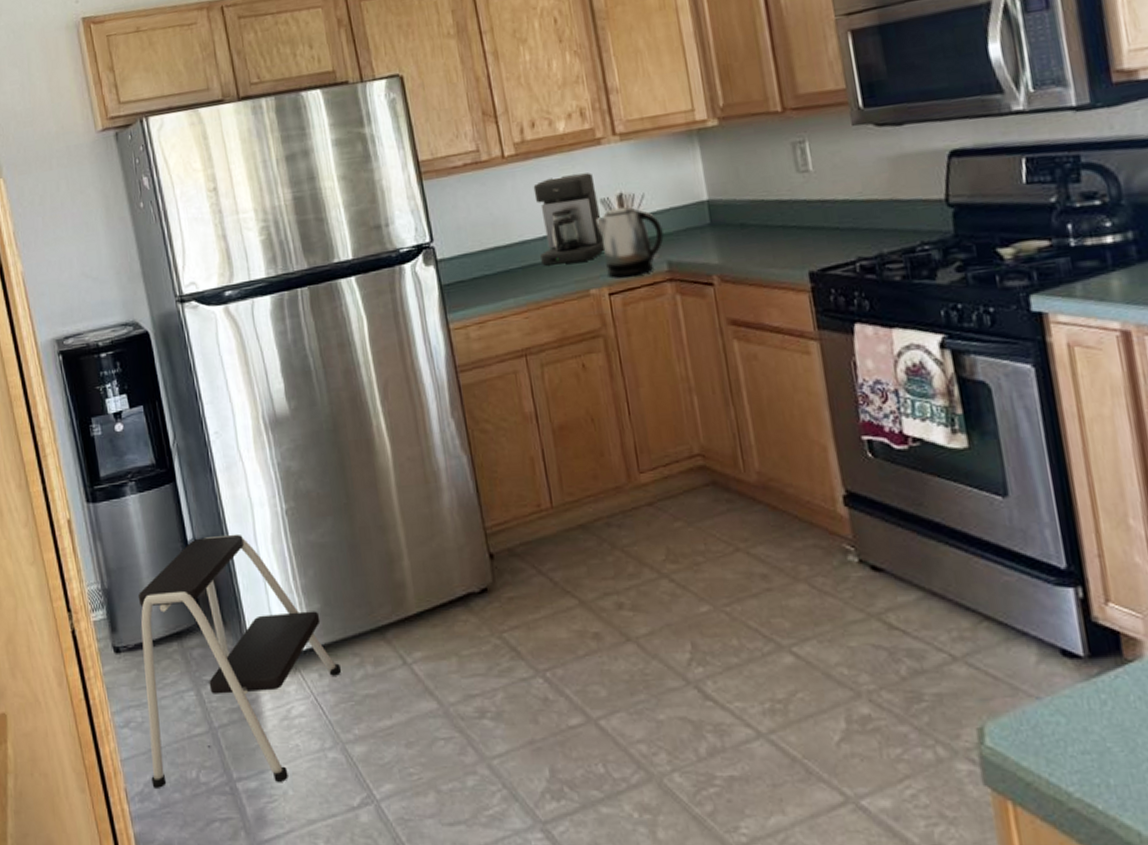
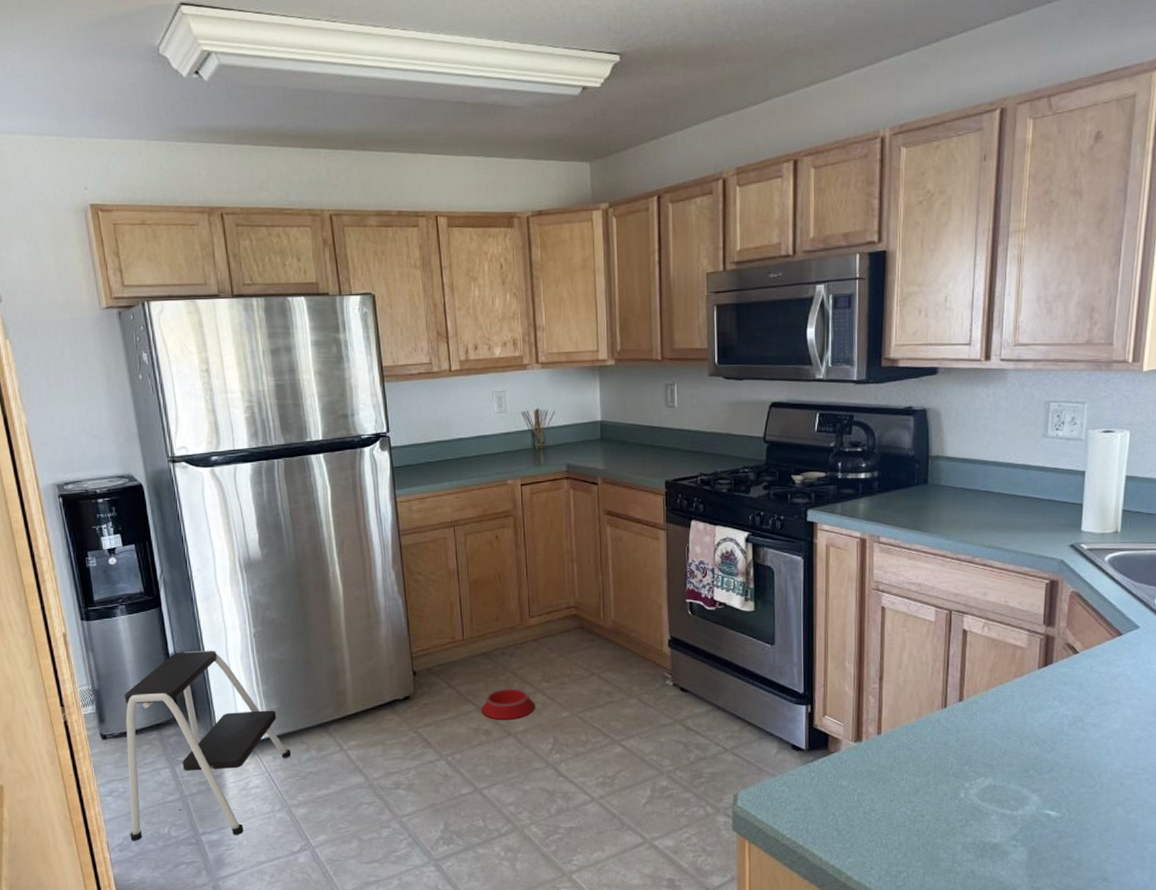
coffee maker: present [533,173,606,266] -> none [471,390,522,459]
pet bowl: none [585,571,661,619] -> present [481,687,535,720]
kettle: present [595,207,664,278] -> none [516,420,566,473]

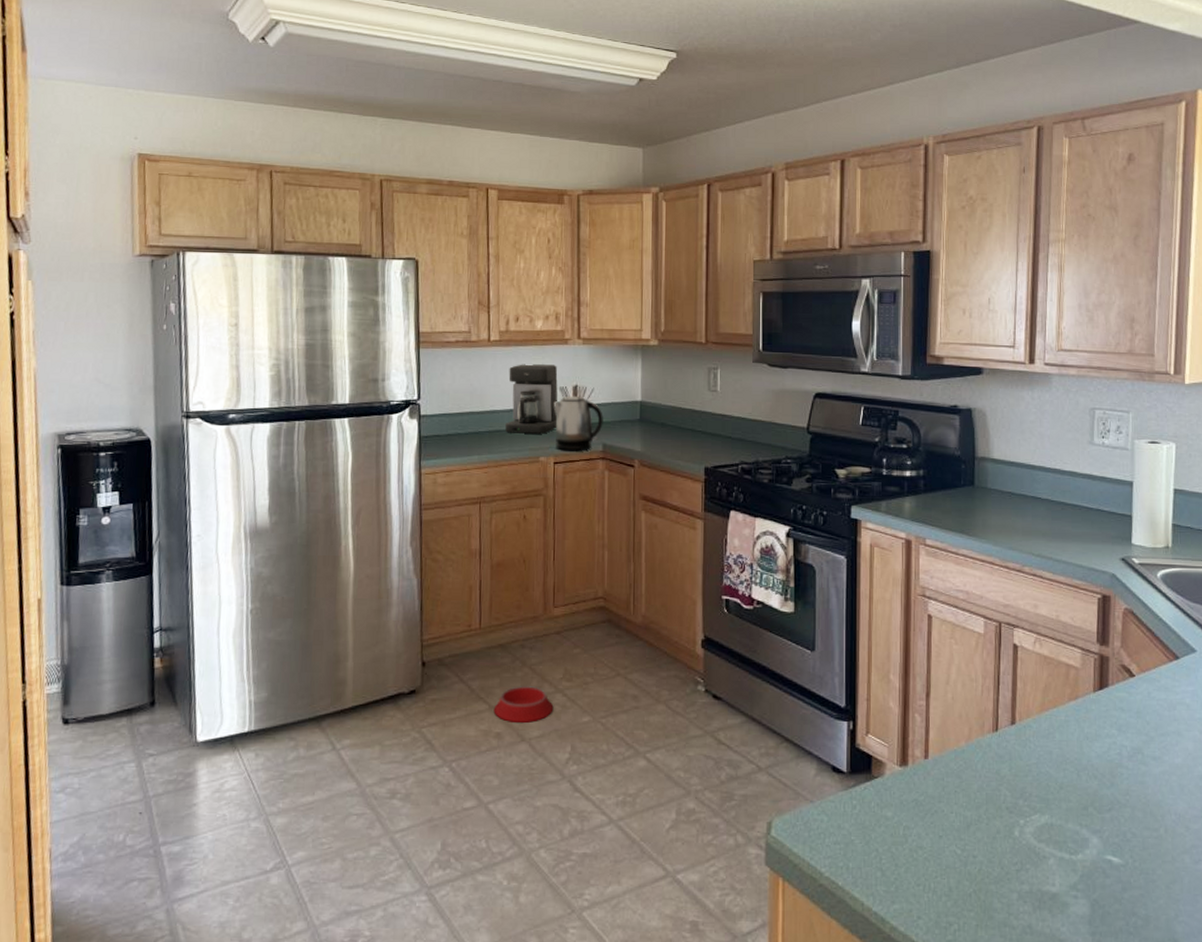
step stool: present [124,650,291,841] -> none [78,626,276,849]
coffee maker: none [471,390,522,459] -> present [505,364,558,434]
kettle: none [516,420,566,473] -> present [553,397,603,451]

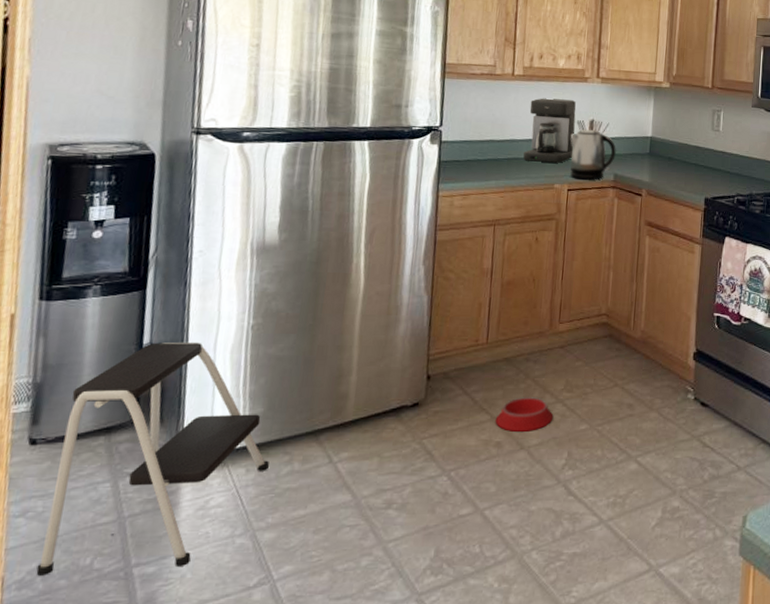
step stool: none [78,626,276,849] -> present [36,342,269,576]

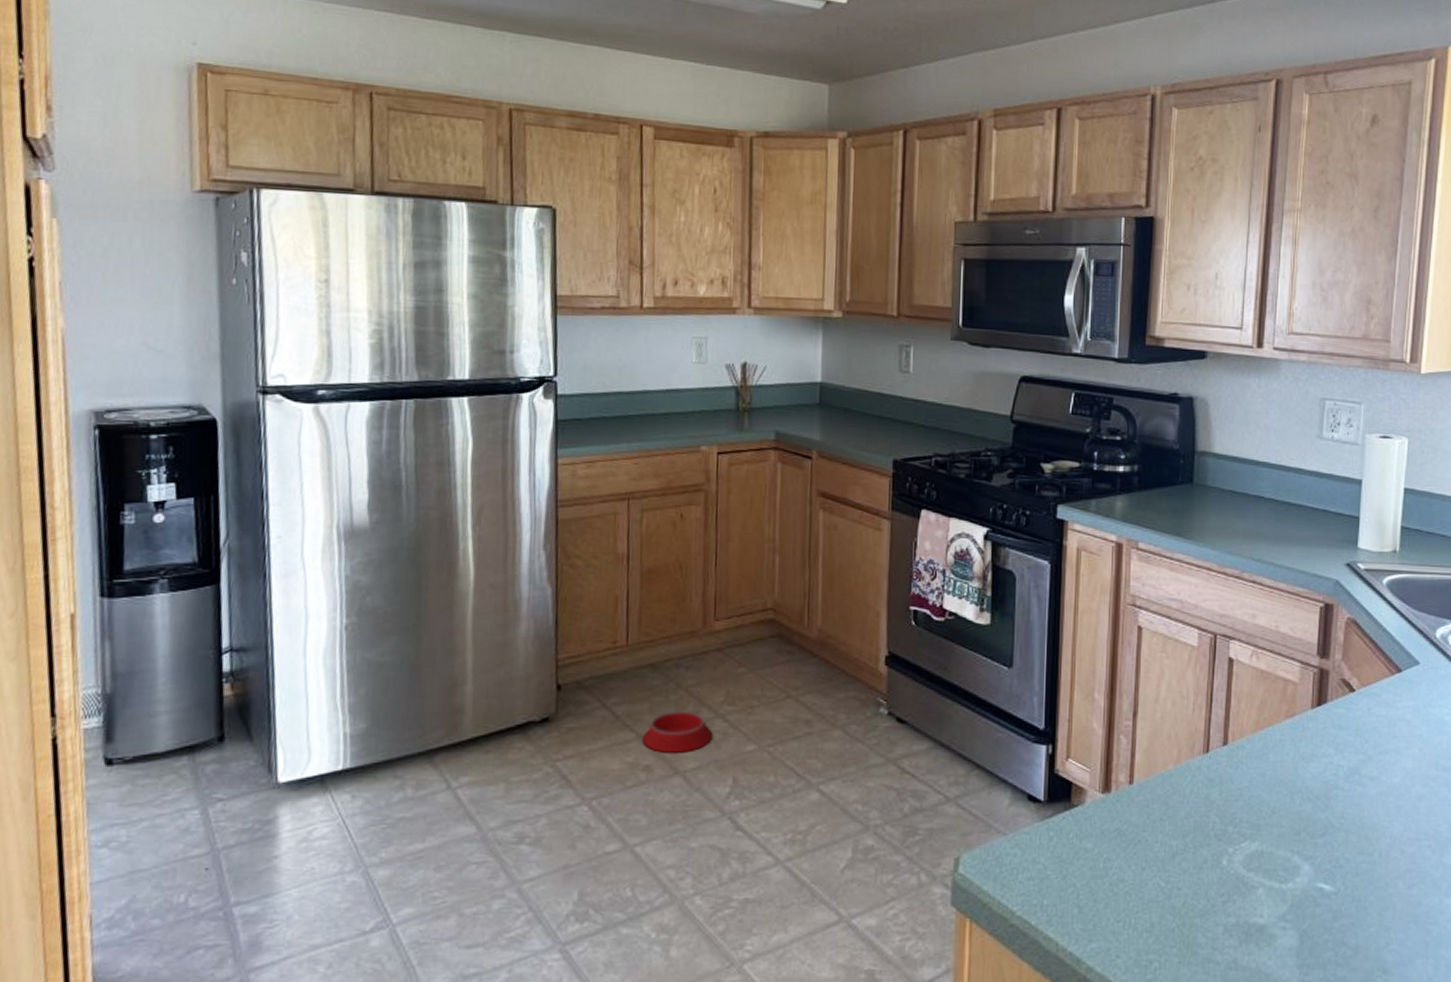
step stool: present [36,342,269,576] -> none [126,645,378,914]
coffee maker: present [523,98,576,163] -> none [660,336,724,419]
kettle: present [570,130,616,180] -> none [717,376,777,440]

